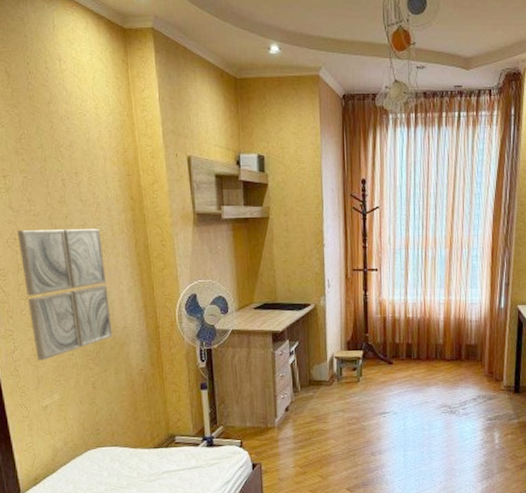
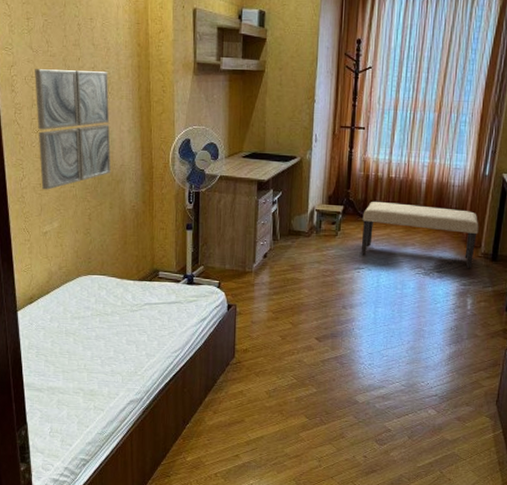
bench: none [383,343,500,403] -> present [360,202,479,269]

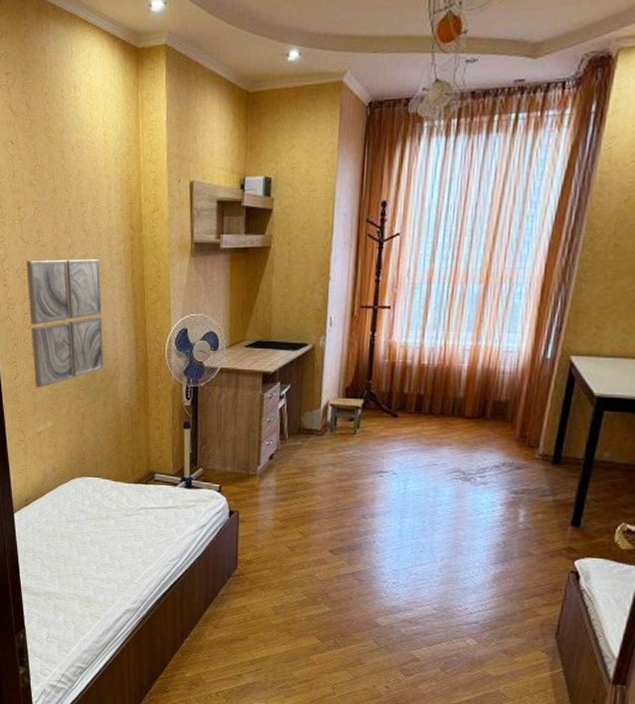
bench: present [360,202,479,269] -> none [384,394,537,474]

